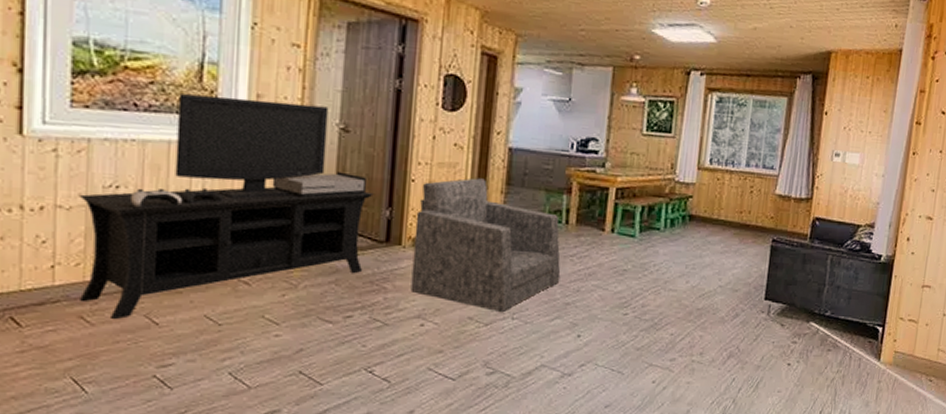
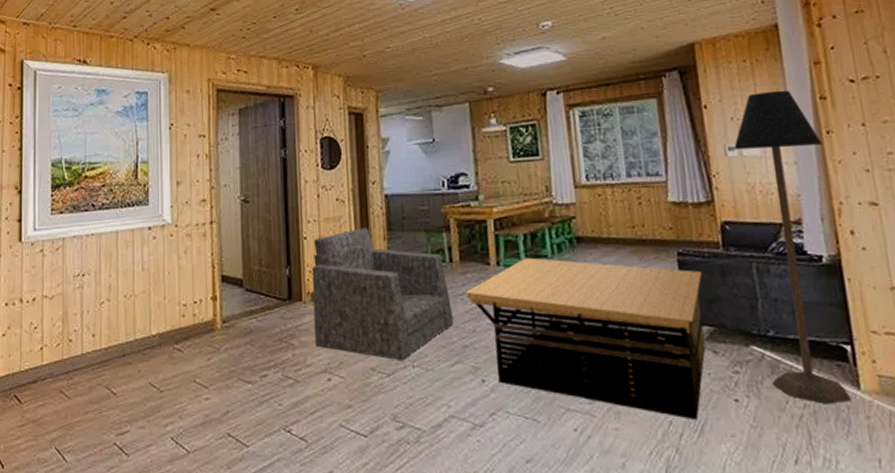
media console: present [80,94,374,320] -> none [58,183,274,393]
coffee table: none [576,228,788,378] -> present [465,257,706,420]
floor lamp: none [819,108,908,371] -> present [734,90,850,404]

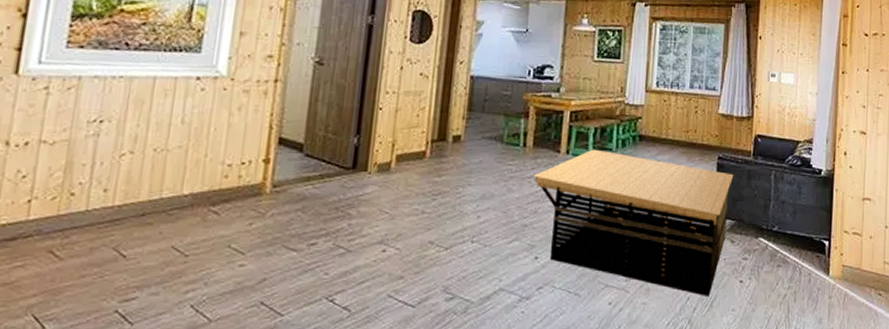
armchair: present [311,227,454,361] -> none [374,105,519,236]
floor lamp: present [734,90,850,404] -> none [770,32,838,286]

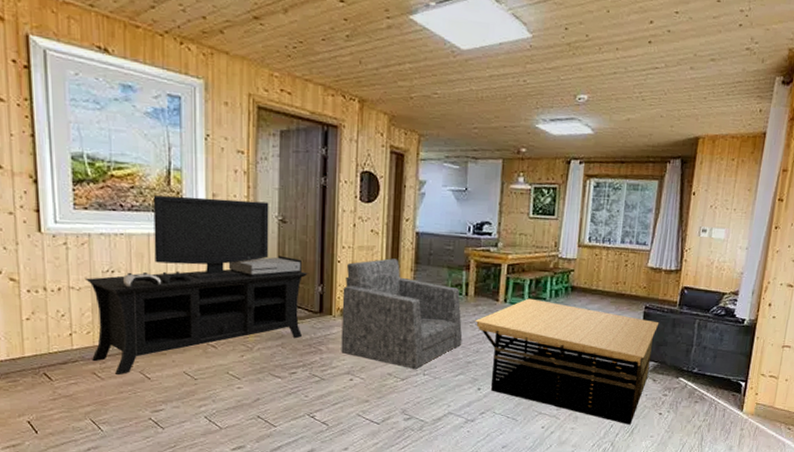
media console: none [51,33,343,254] -> present [86,195,308,376]
armchair: none [374,105,519,236] -> present [341,258,463,370]

